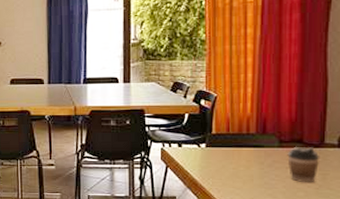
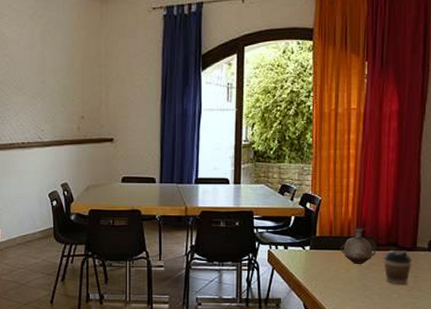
vase: none [239,123,279,163] -> present [340,227,376,265]

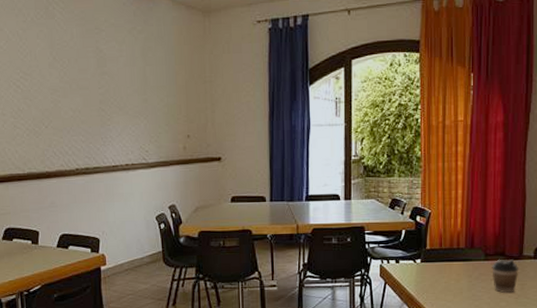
vase: present [340,227,376,265] -> none [450,238,485,276]

